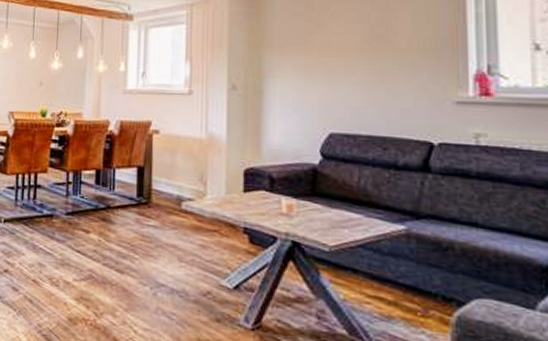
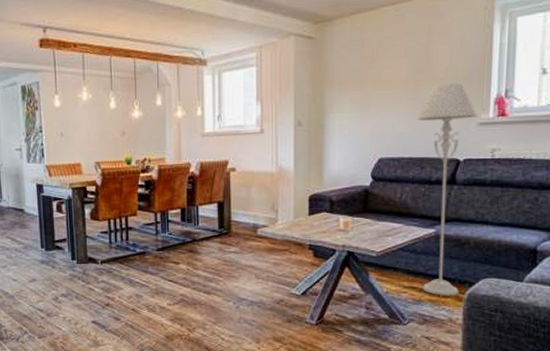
floor lamp: none [375,54,455,317] -> present [416,83,479,296]

